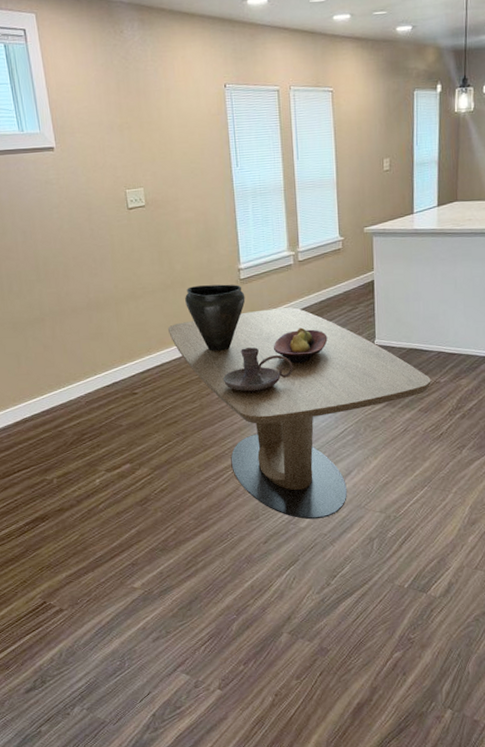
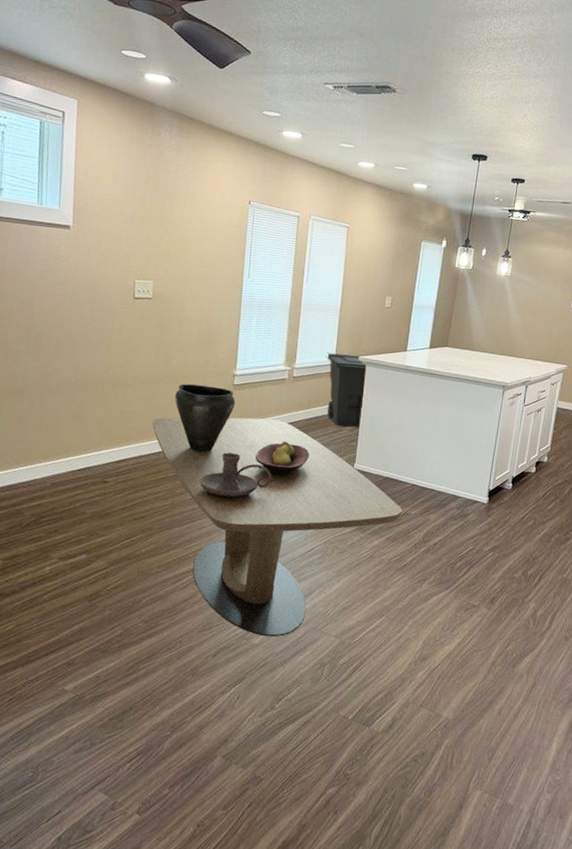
trash can: none [329,228,374,305] -> present [326,352,366,427]

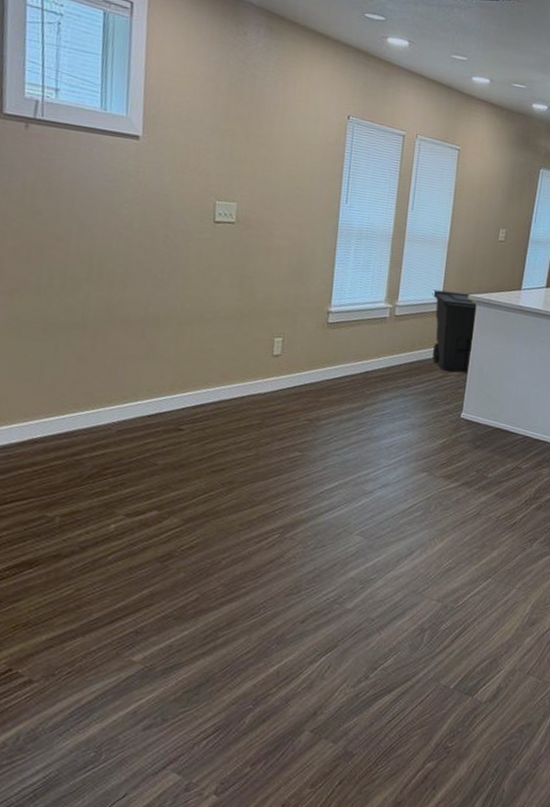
dining table: present [152,417,402,637] -> none [234,358,513,601]
vase: present [175,384,236,452] -> none [260,320,330,398]
candle holder: present [200,452,272,498] -> none [288,398,370,448]
fruit bowl: present [254,441,310,476] -> none [350,386,412,426]

